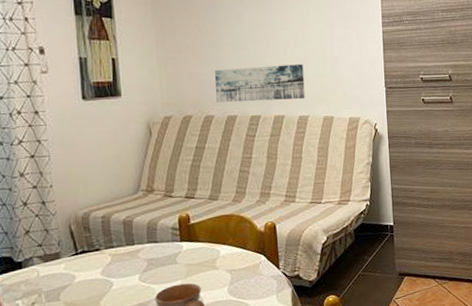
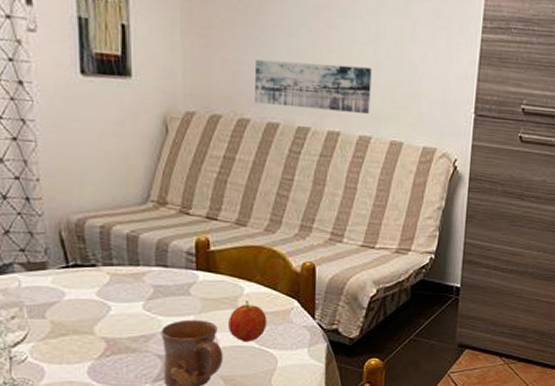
fruit: none [209,261,241,298] -> present [228,301,267,343]

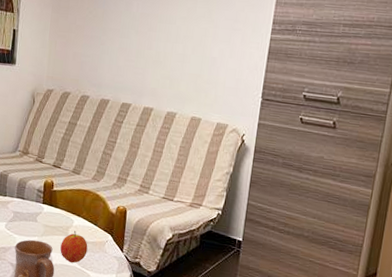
wall art: present [255,59,372,115] -> none [94,53,181,96]

